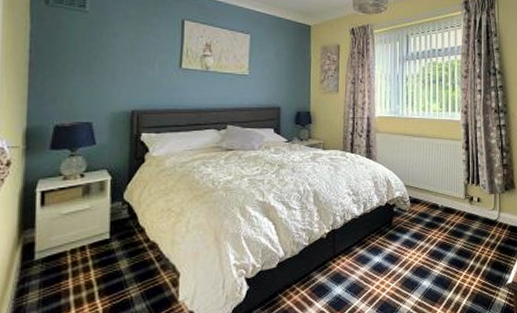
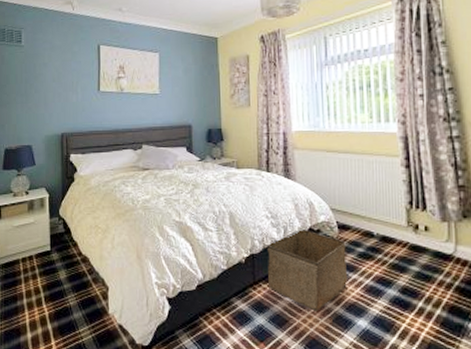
storage bin: none [347,203,416,277] -> present [267,228,347,312]

